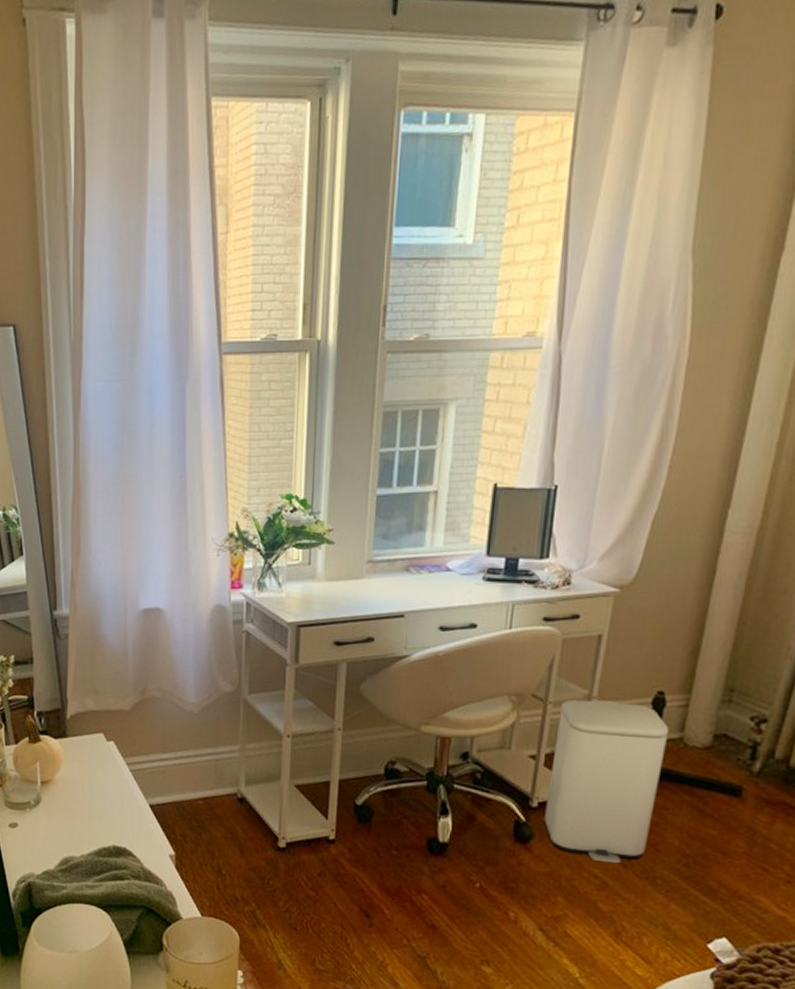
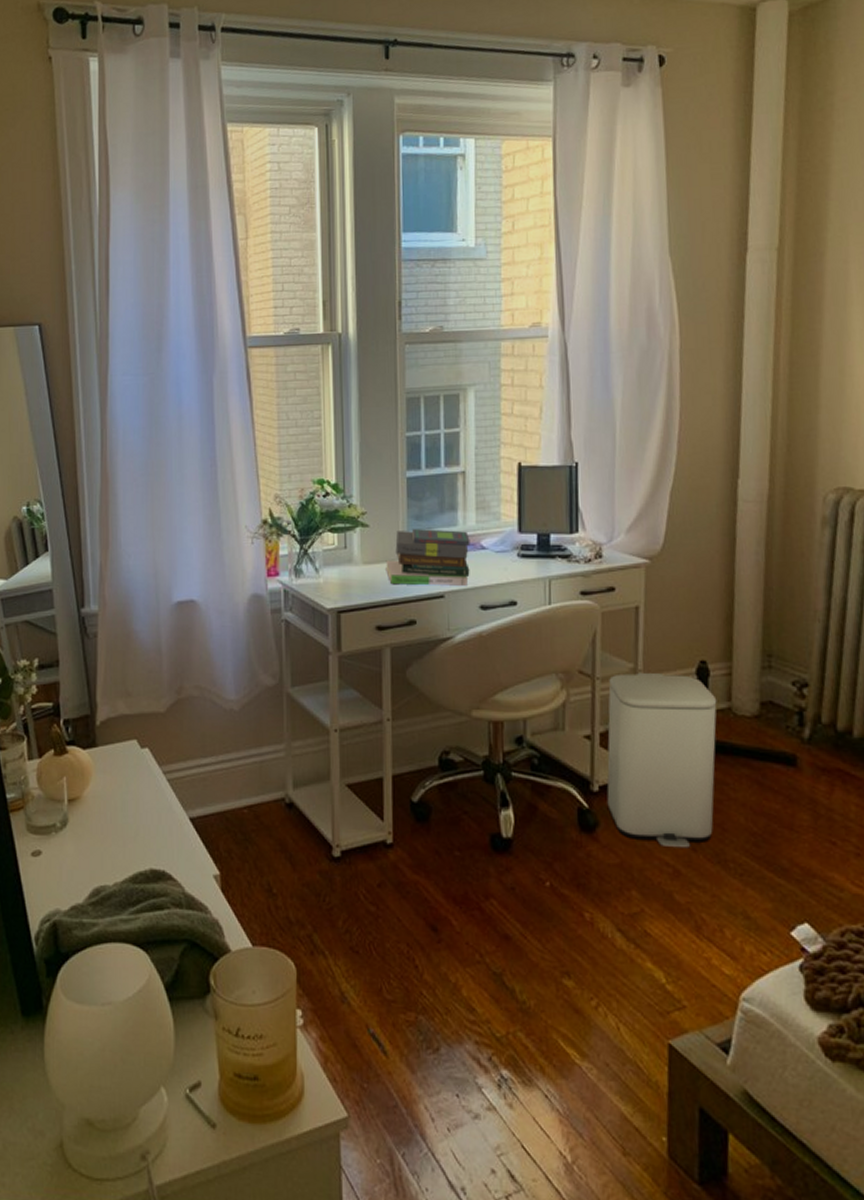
books: none [348,548,436,608] -> present [386,529,470,587]

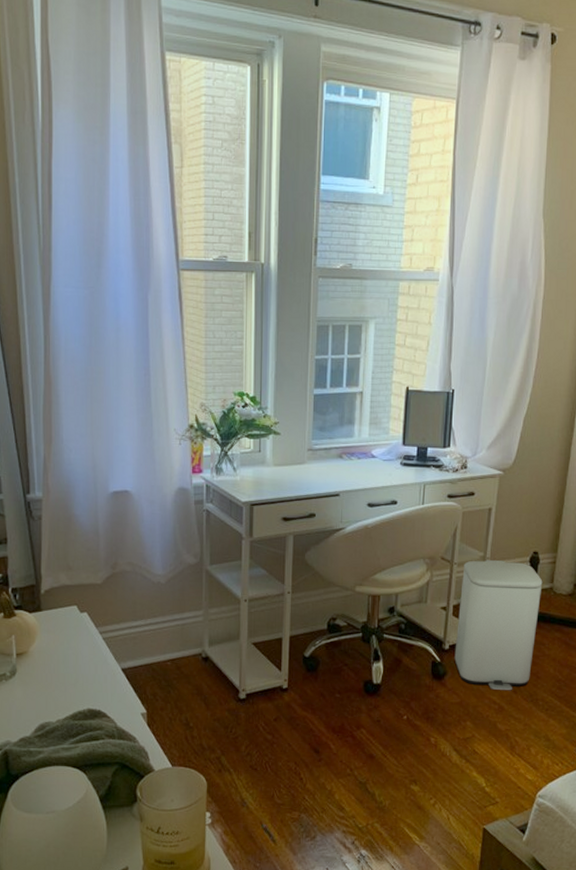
books: present [386,529,470,587] -> none [293,438,363,488]

